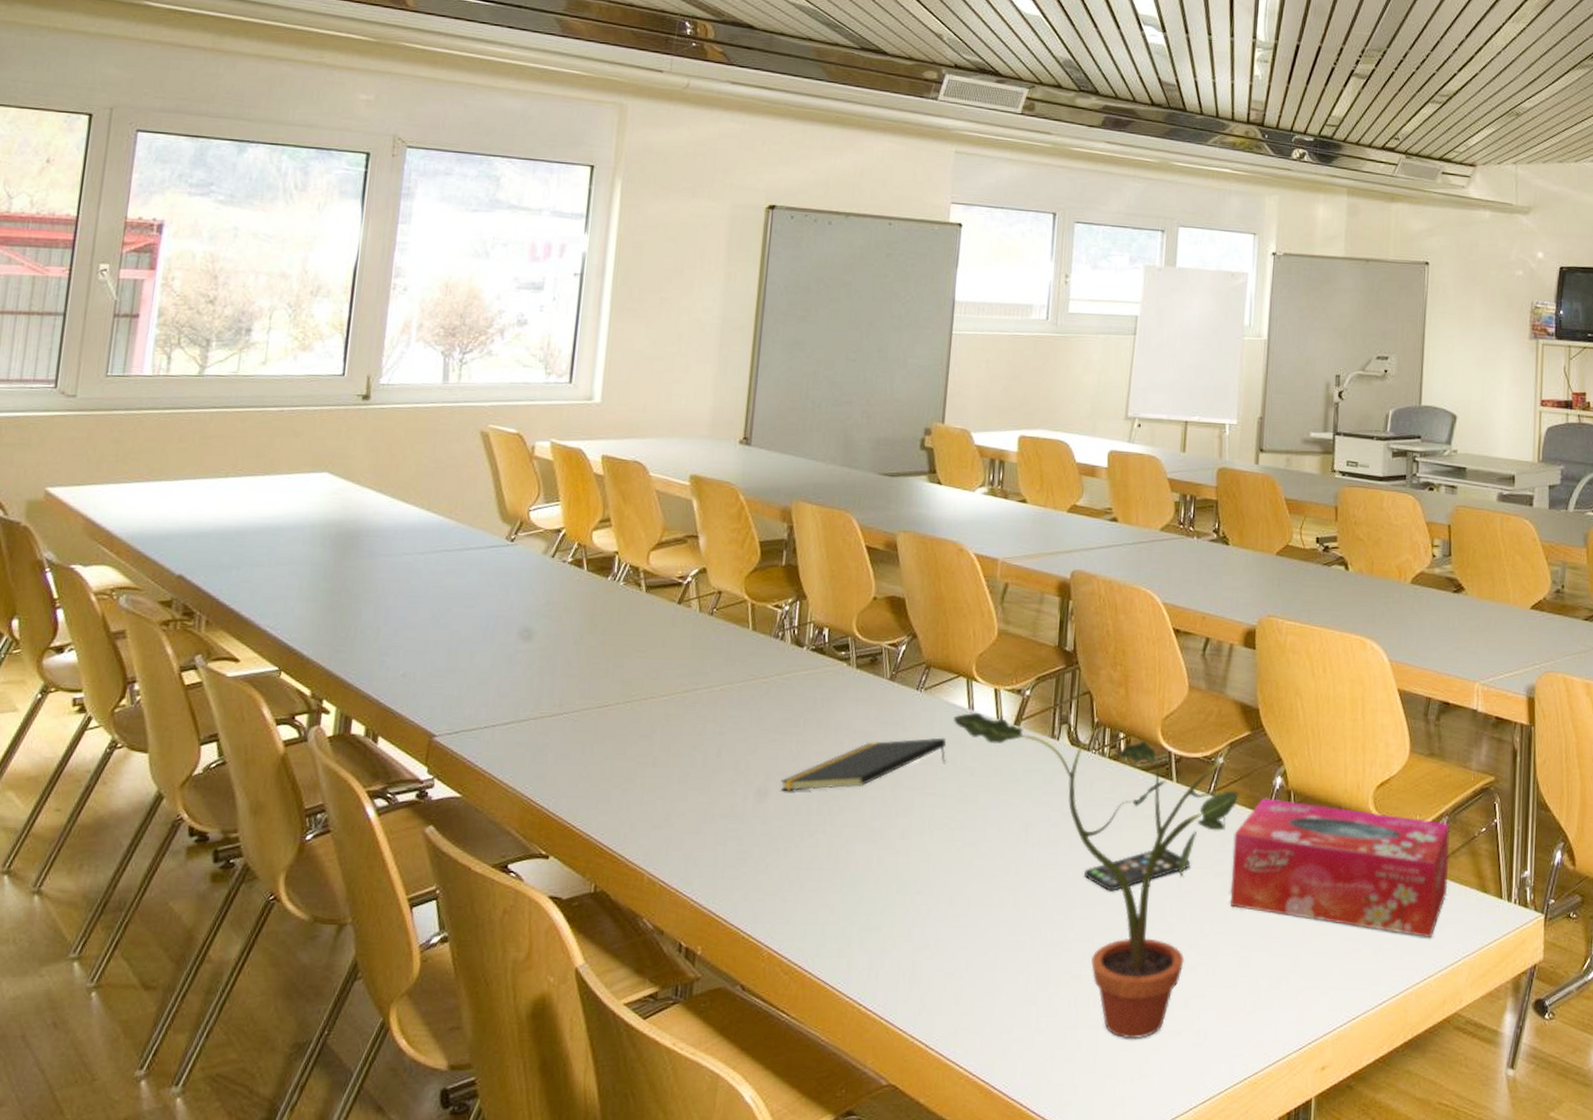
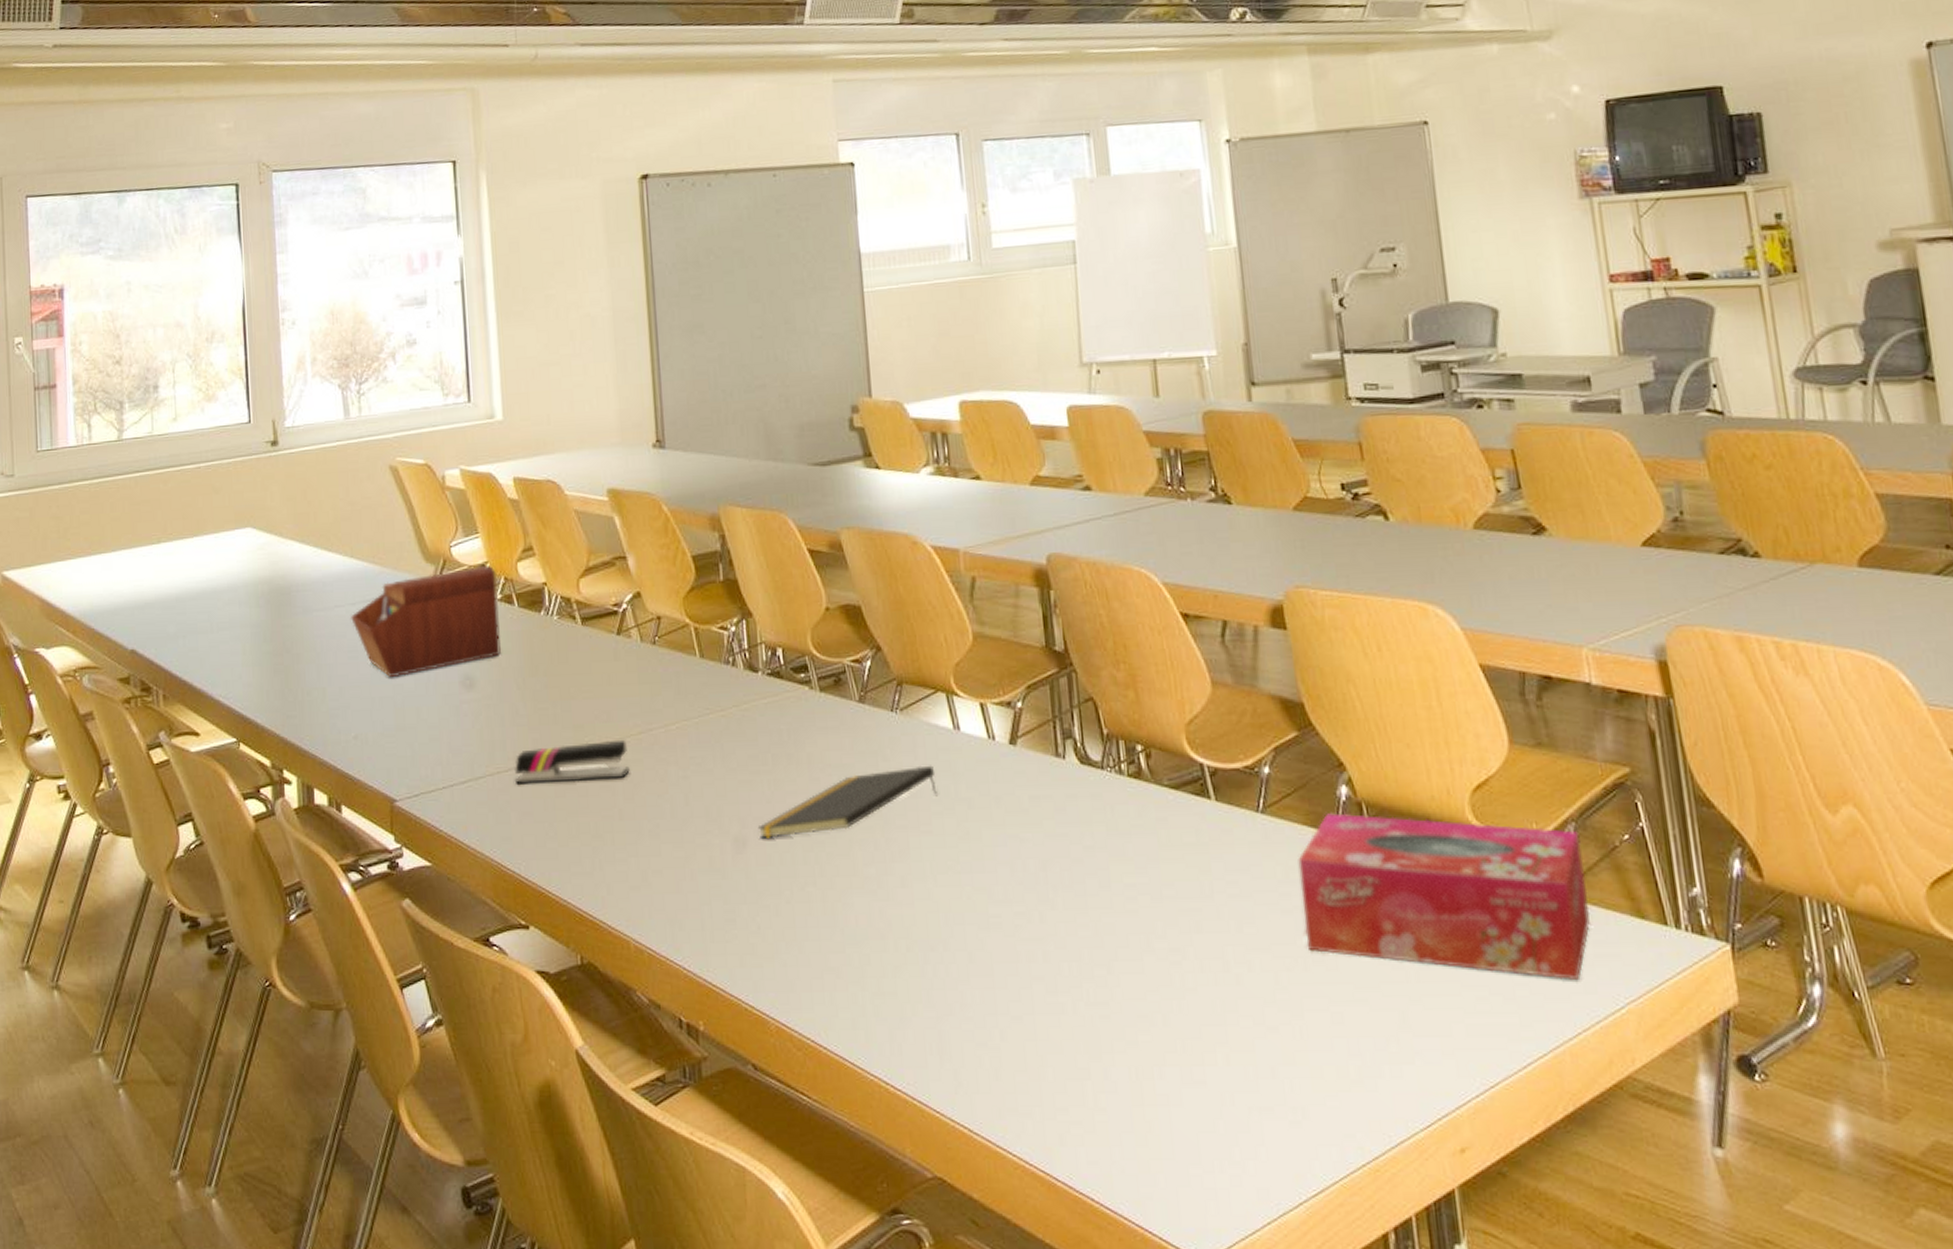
sewing box: none [416,530,571,624] -> present [350,565,501,678]
stapler: none [557,696,671,731] -> present [514,739,630,786]
potted plant: present [953,712,1239,1040] -> none [937,732,1296,1118]
smartphone: present [1084,848,1191,891] -> none [1122,882,1250,938]

